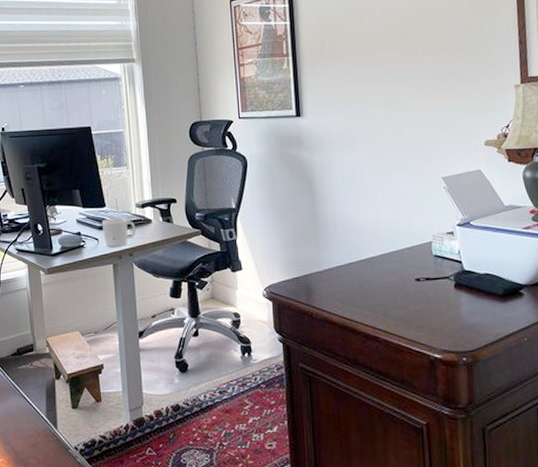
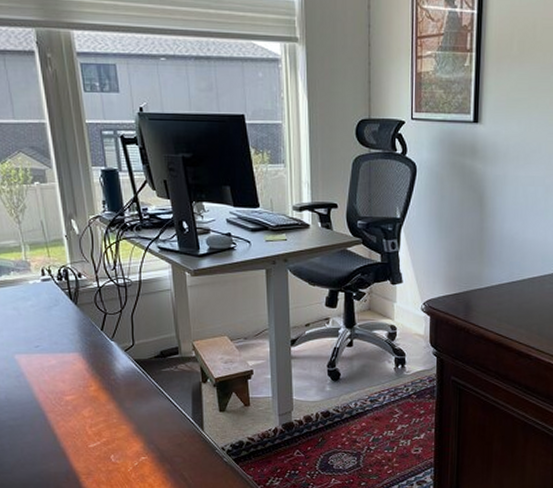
mug: present [102,217,136,247] -> none [255,220,292,251]

